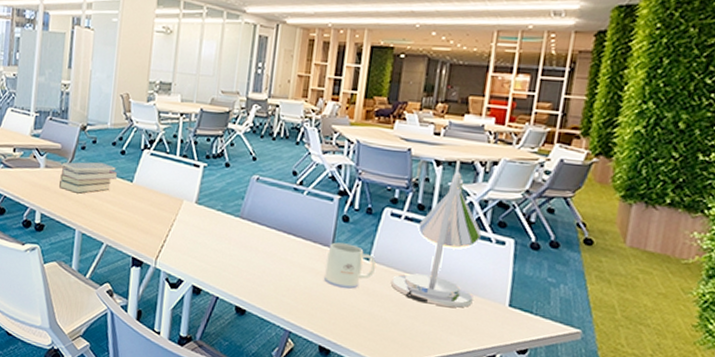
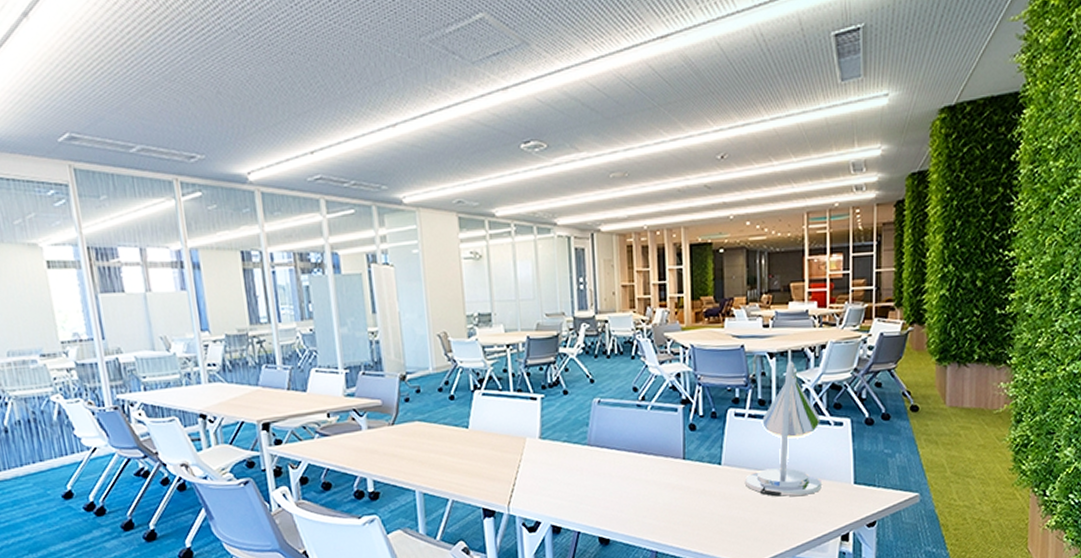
books: present [59,162,117,194] -> none [387,412,450,451]
mug: present [324,242,377,289] -> none [679,452,729,497]

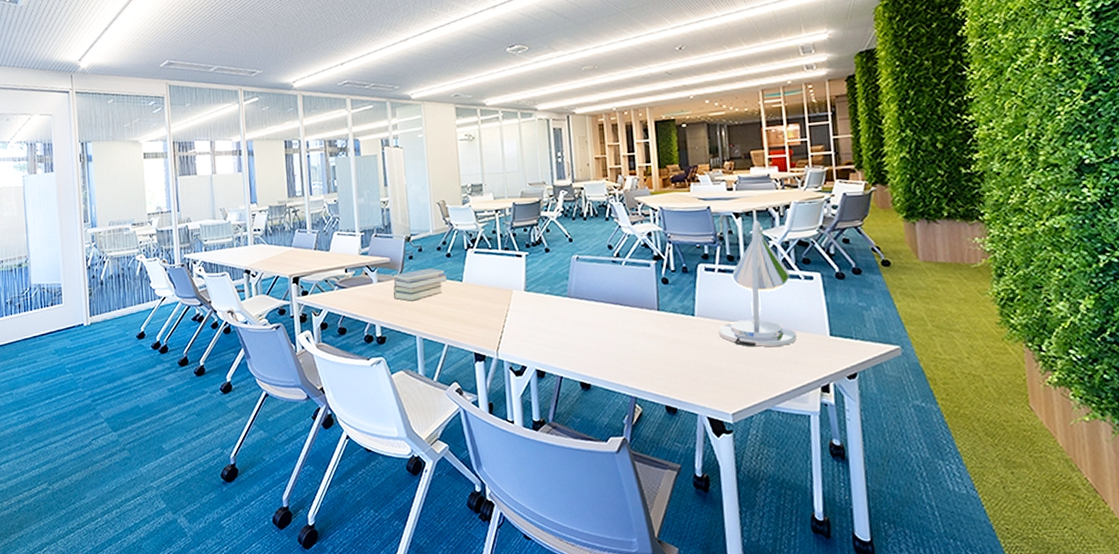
books: none [387,412,450,451] -> present [393,268,446,301]

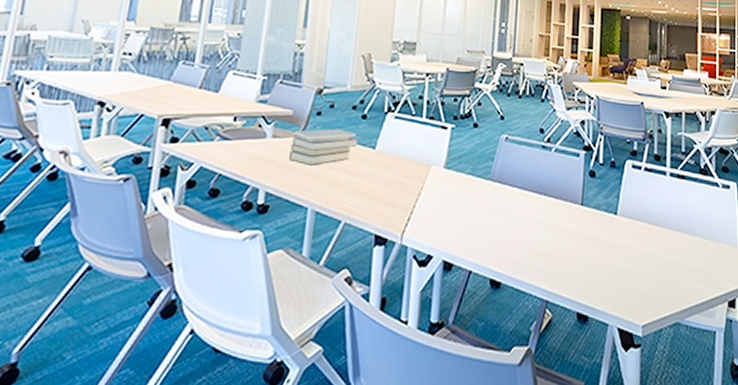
table lamp: present [719,220,797,347] -> none [639,122,710,255]

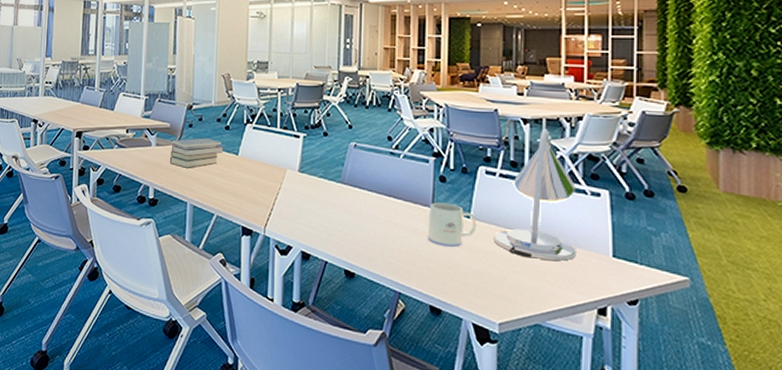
mug: none [576,199,624,246] -> present [427,202,477,247]
table lamp: none [639,122,710,255] -> present [494,128,576,261]

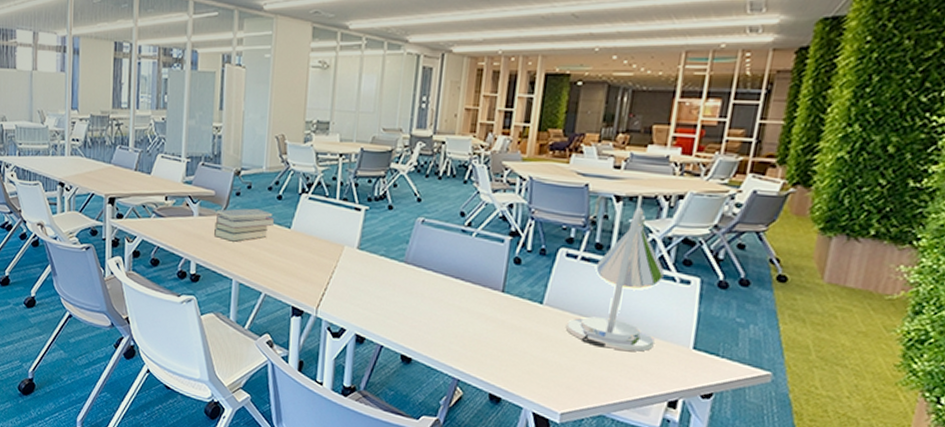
mug: present [427,202,477,247] -> none [494,286,551,334]

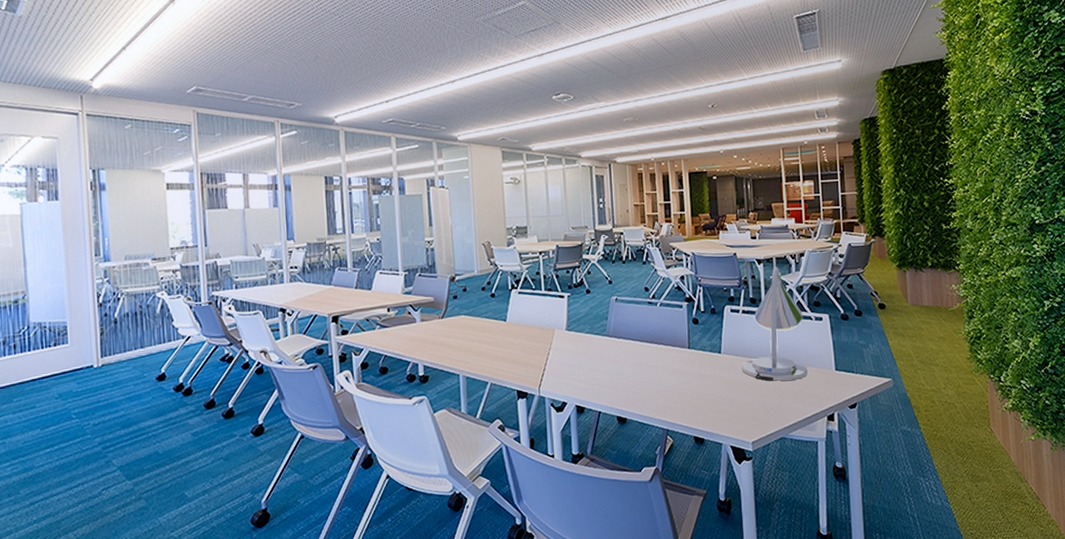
books: present [214,208,274,242] -> none [437,307,490,341]

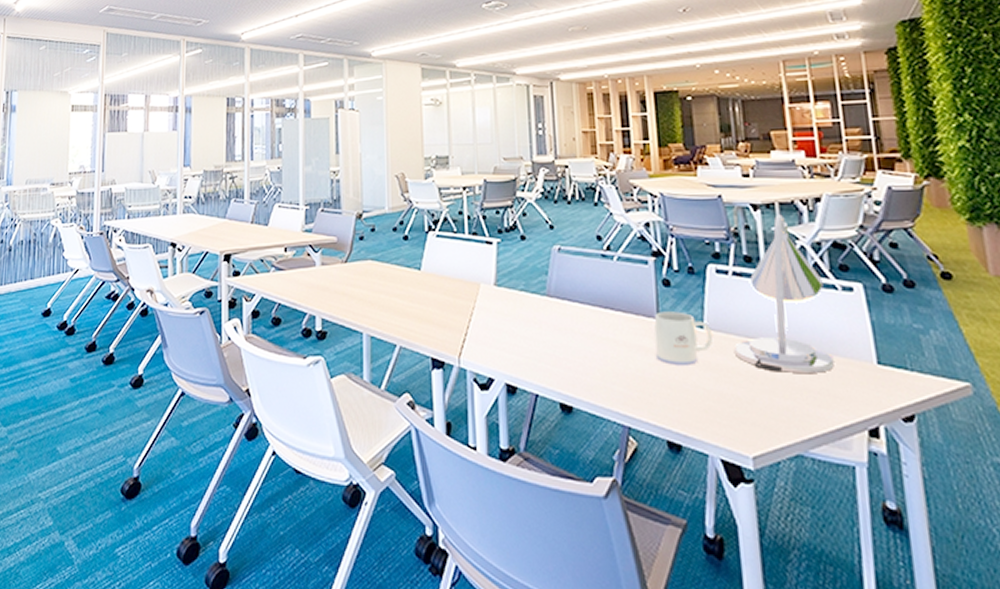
mug: none [685,342,728,382] -> present [653,311,714,365]

